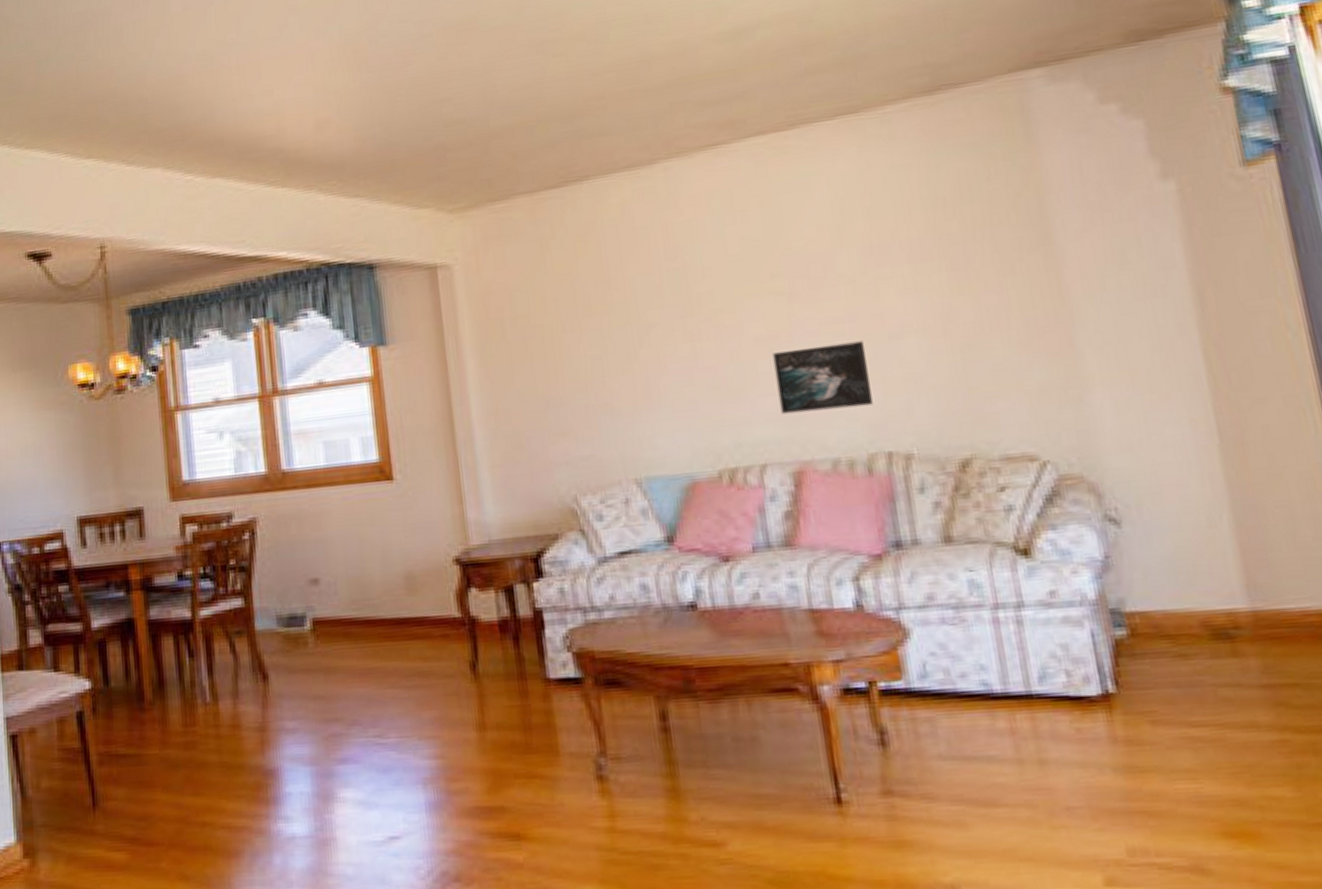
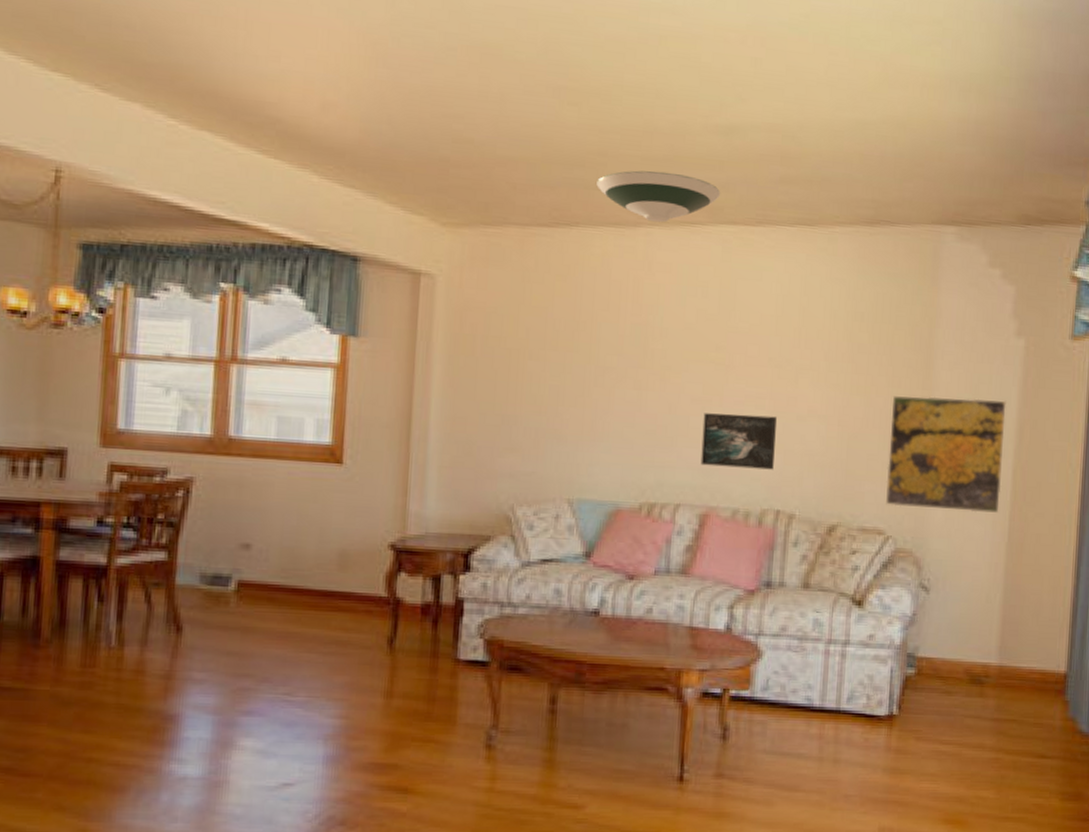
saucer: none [599,95,740,155] -> present [596,170,721,223]
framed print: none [1007,262,1197,423] -> present [886,396,1006,513]

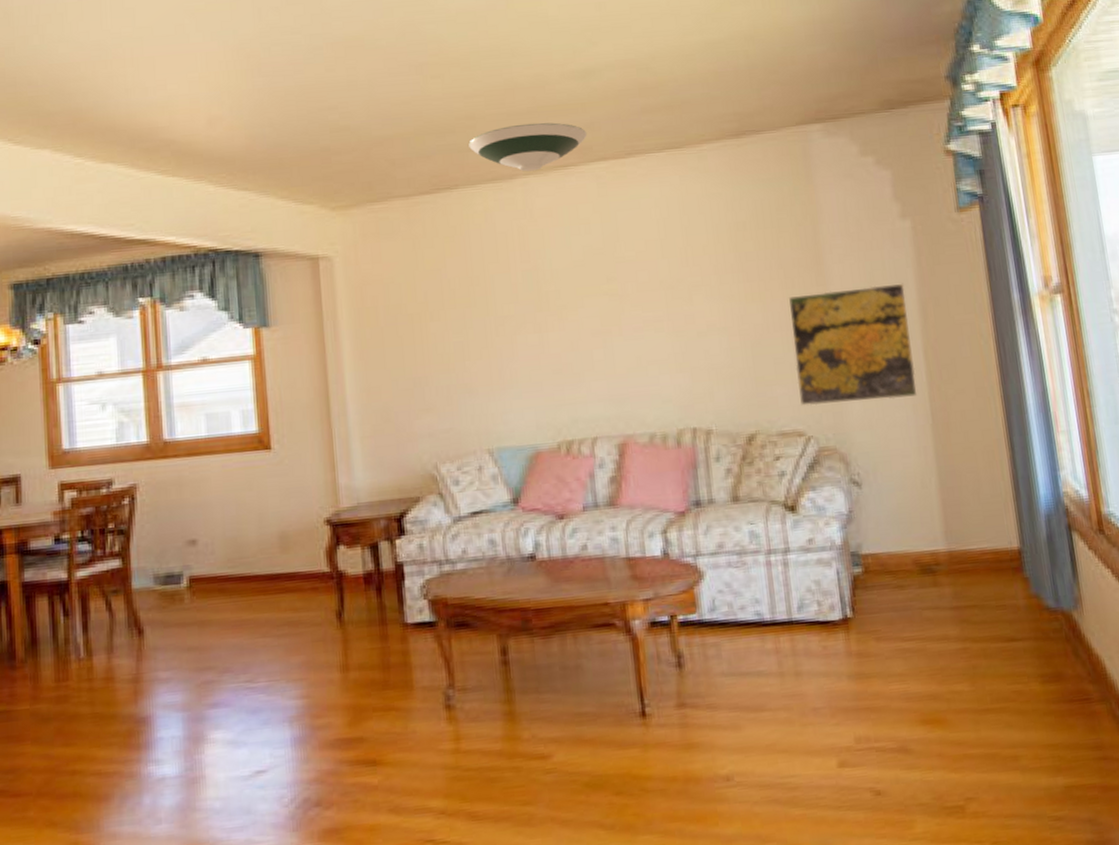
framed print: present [700,413,777,470] -> none [605,336,683,396]

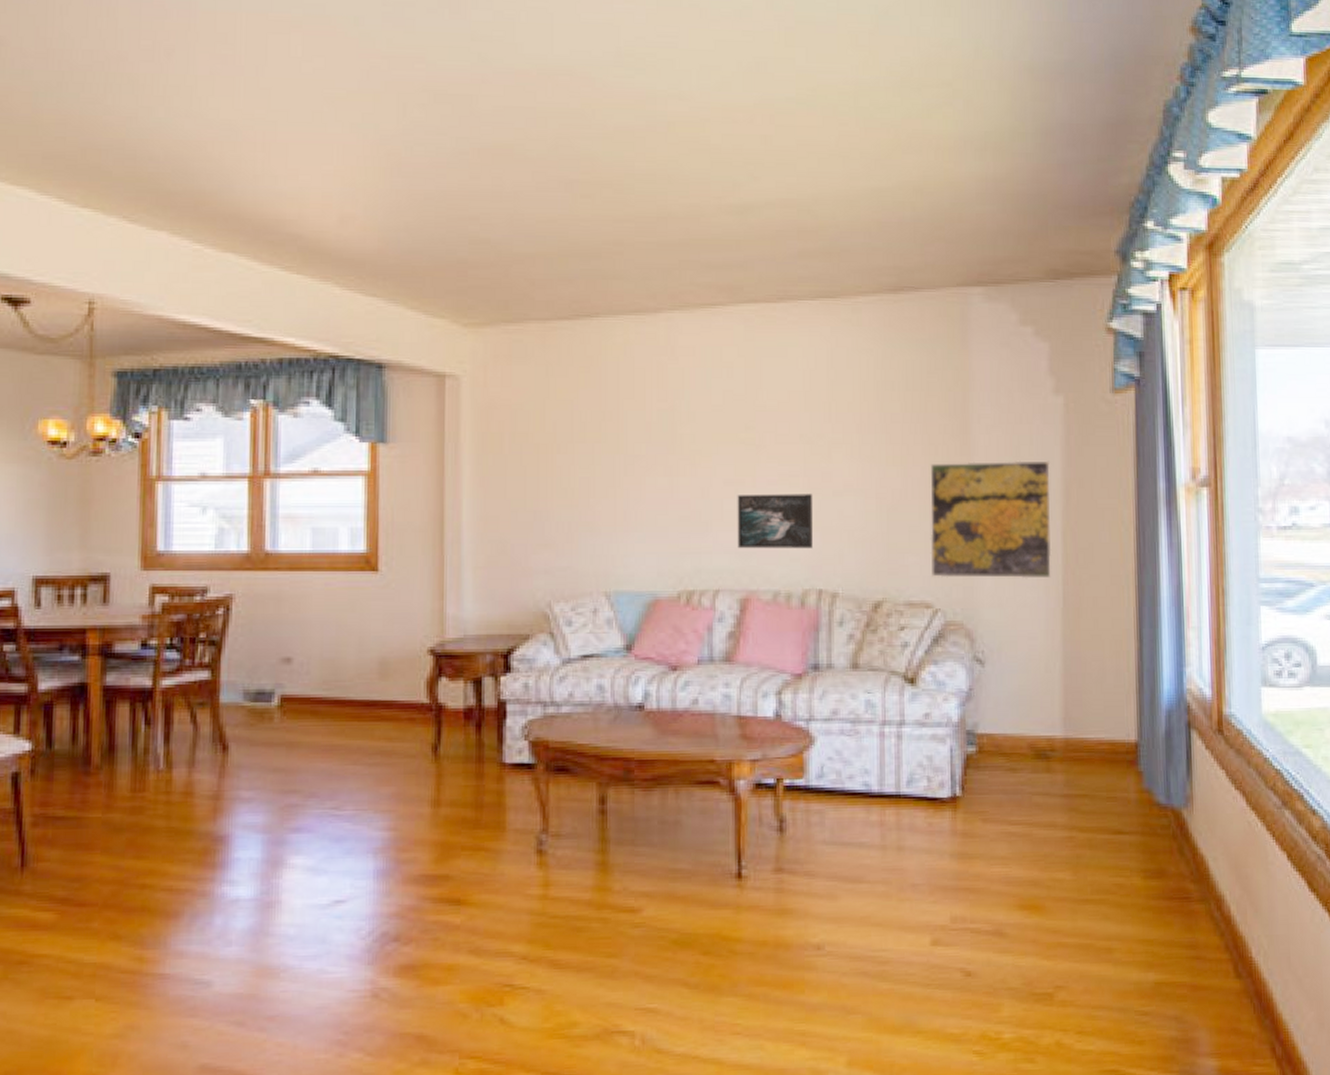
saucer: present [468,122,588,172] -> none [614,255,740,307]
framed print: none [605,336,683,396] -> present [737,494,813,549]

